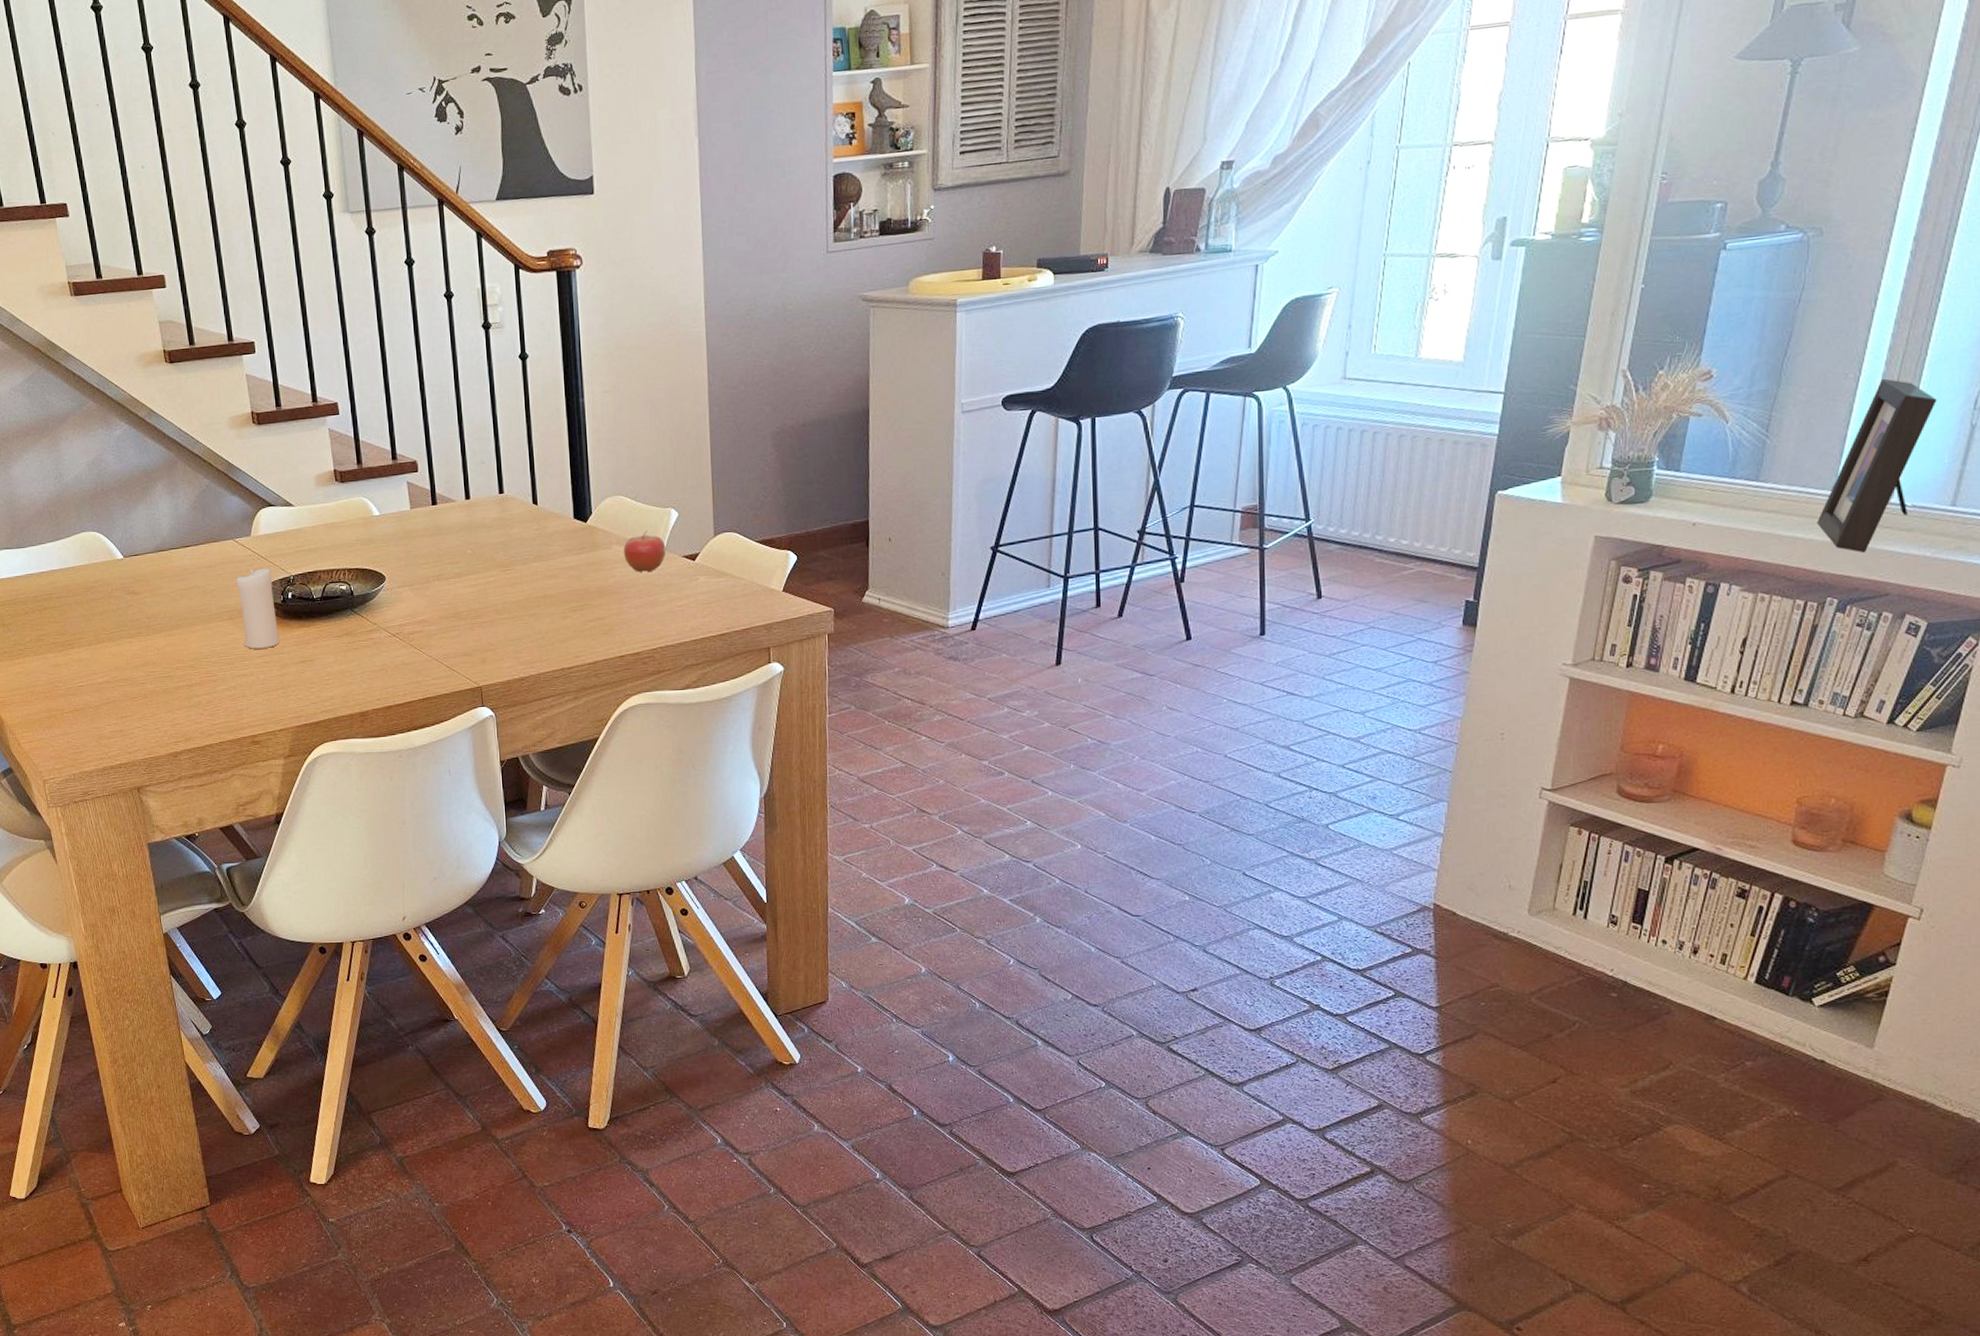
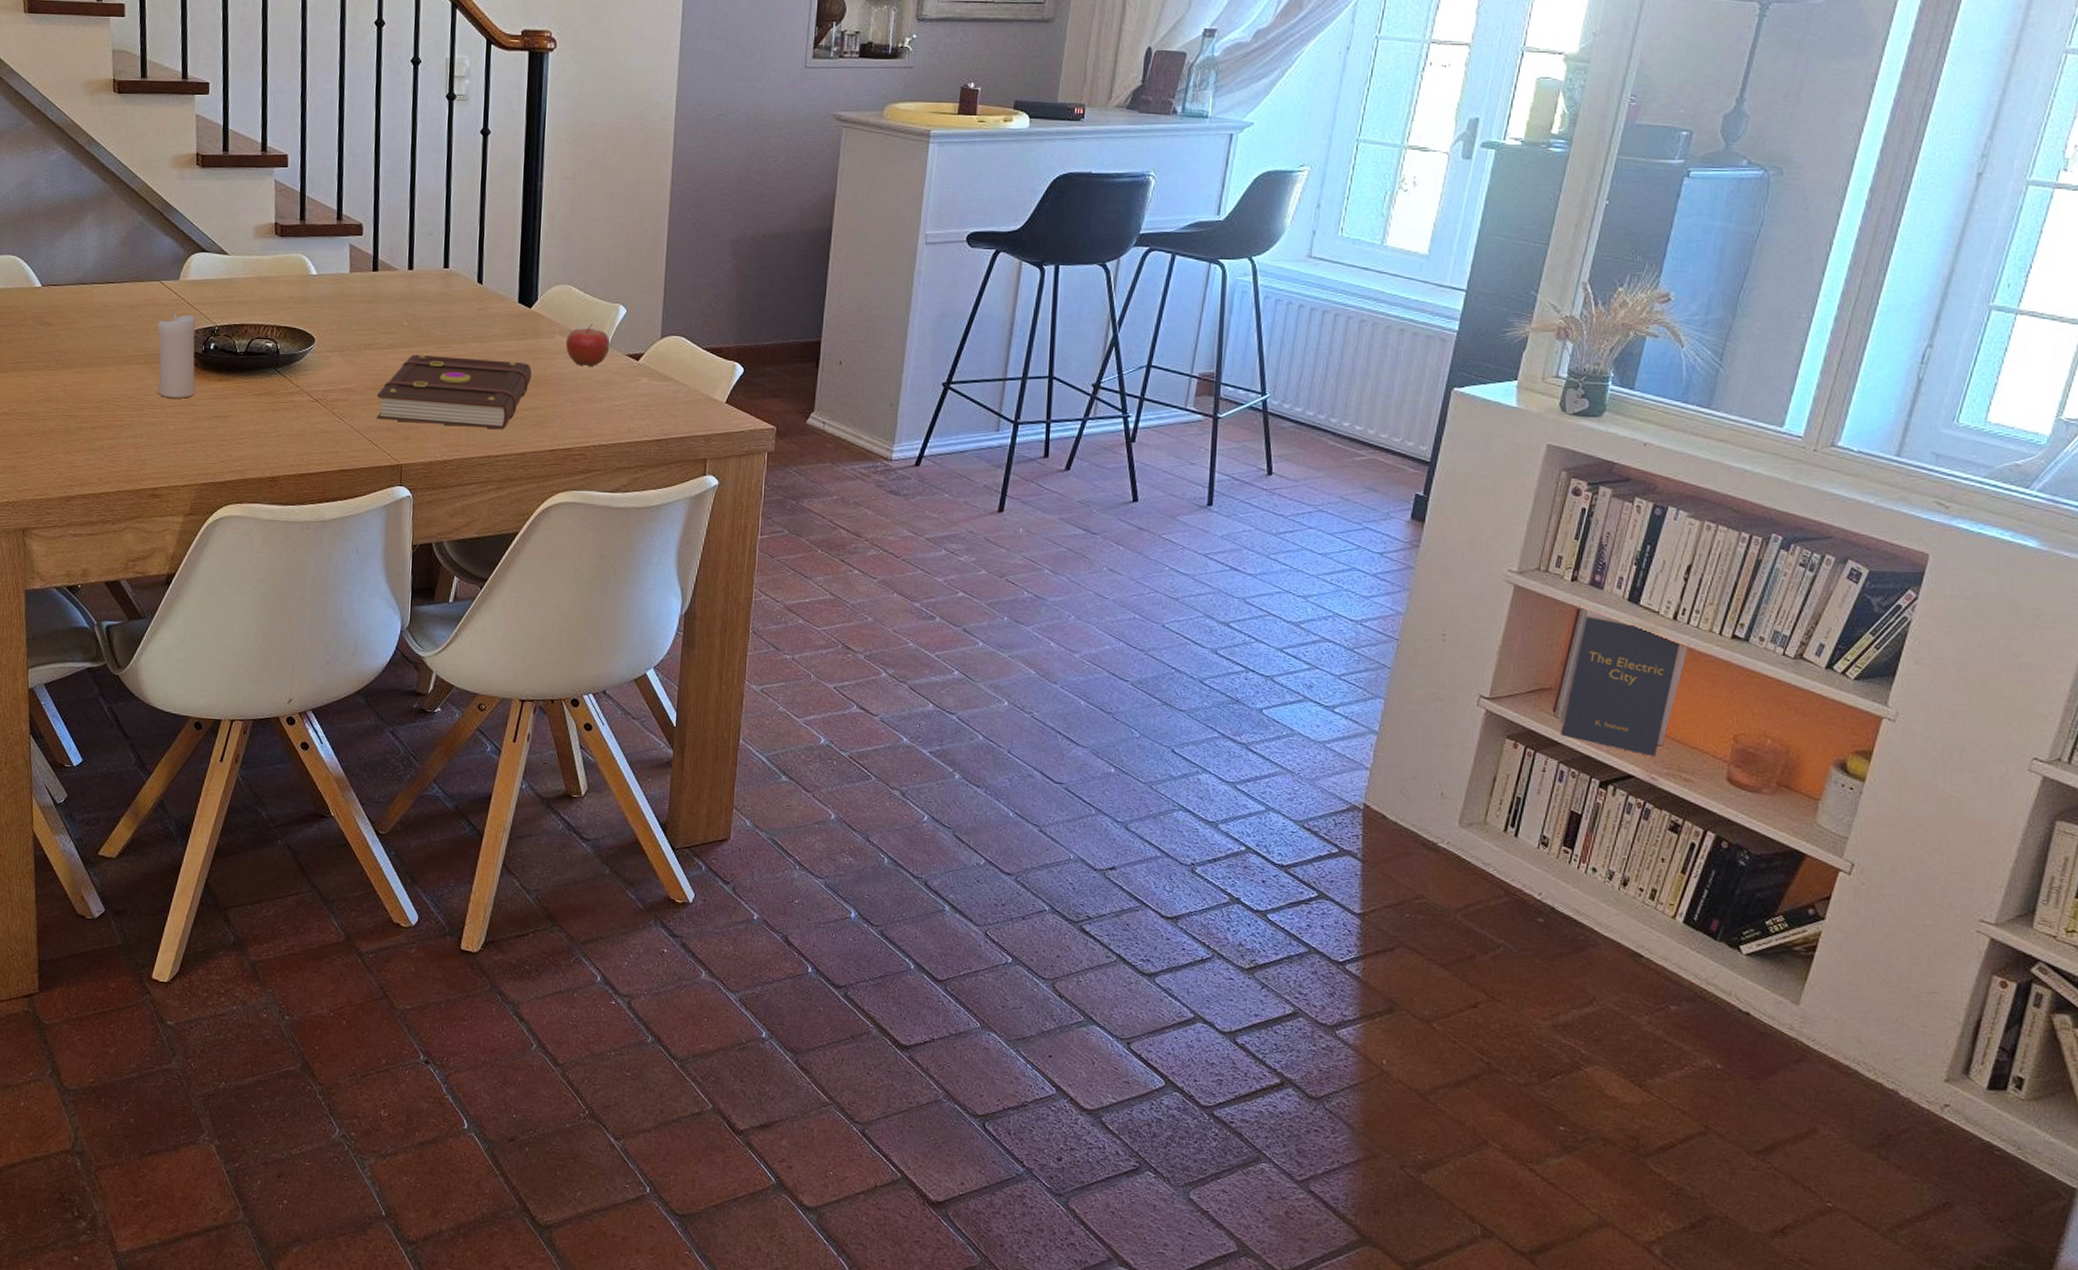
book: none [449,575,594,647] -> present [376,354,531,429]
books: none [1614,690,1749,828] -> present [1552,605,1690,756]
picture frame: present [1817,378,1937,554] -> none [1765,322,1886,494]

